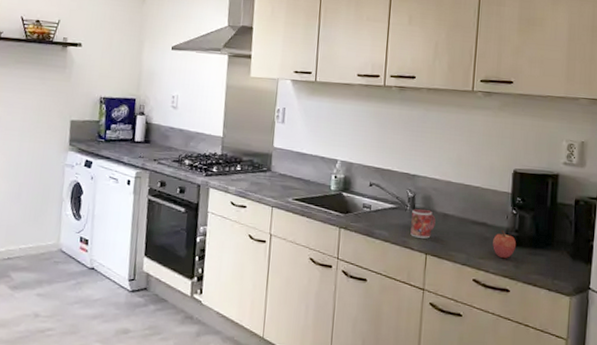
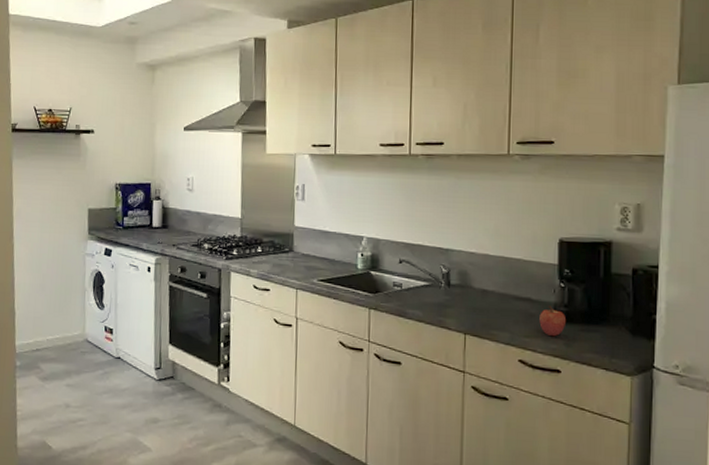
mug: present [410,209,436,239] -> none [446,286,474,317]

